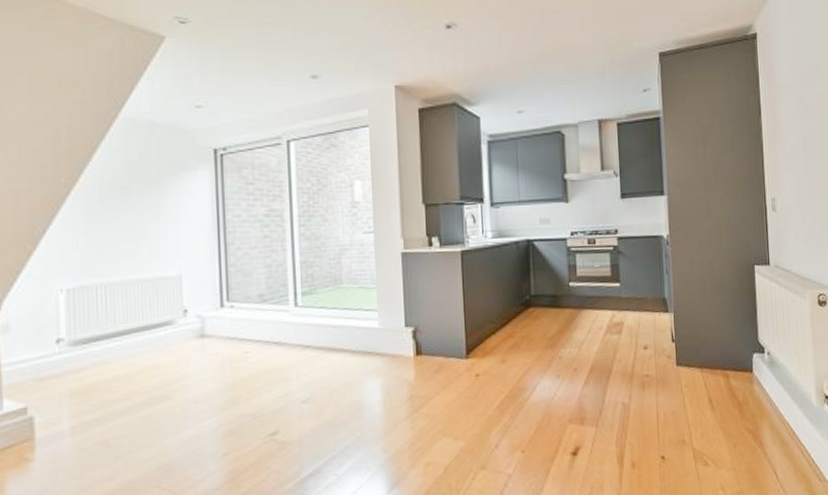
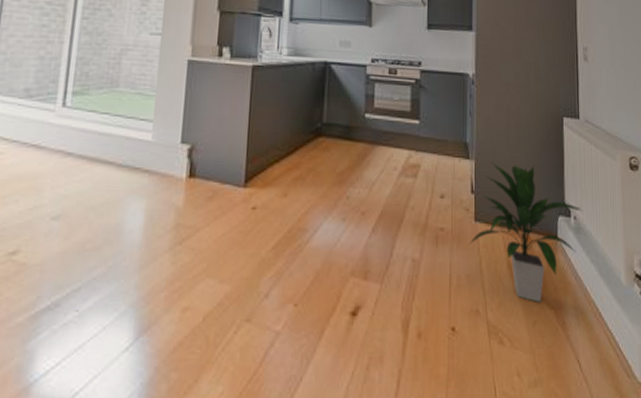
indoor plant: none [672,312,776,429] -> present [469,163,583,302]

